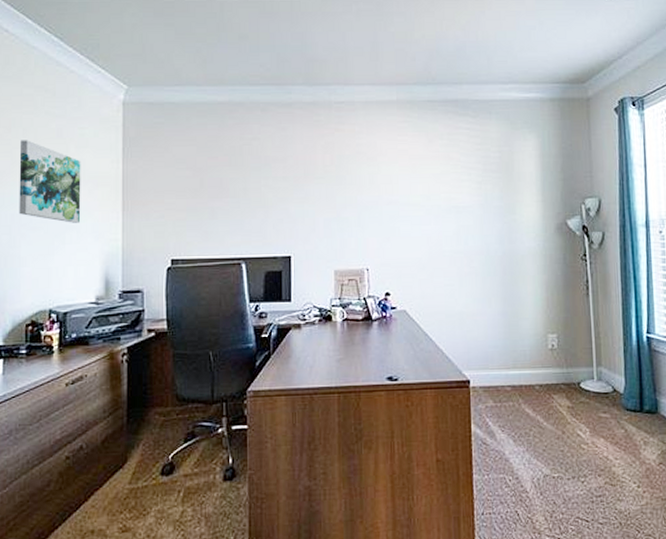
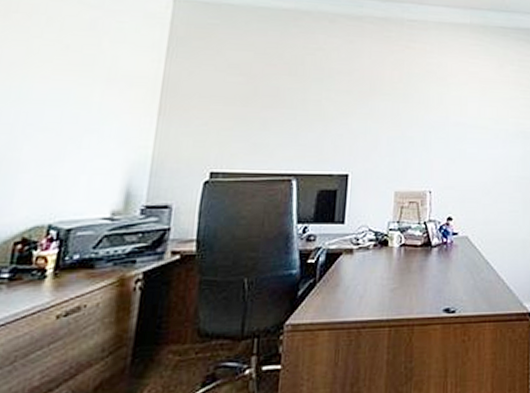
wall art: present [19,140,81,223] -> none [26,29,115,126]

